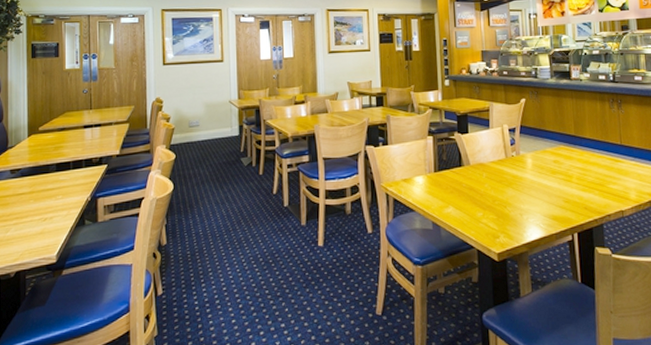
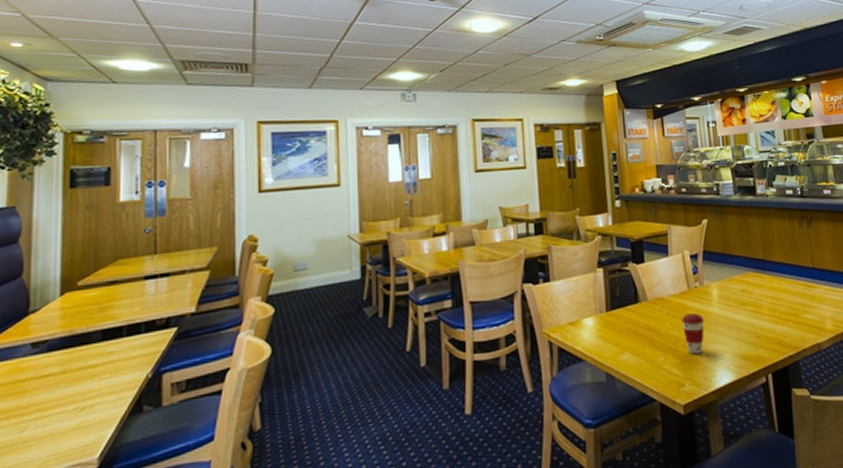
coffee cup: none [499,178,519,212] -> present [682,313,704,355]

